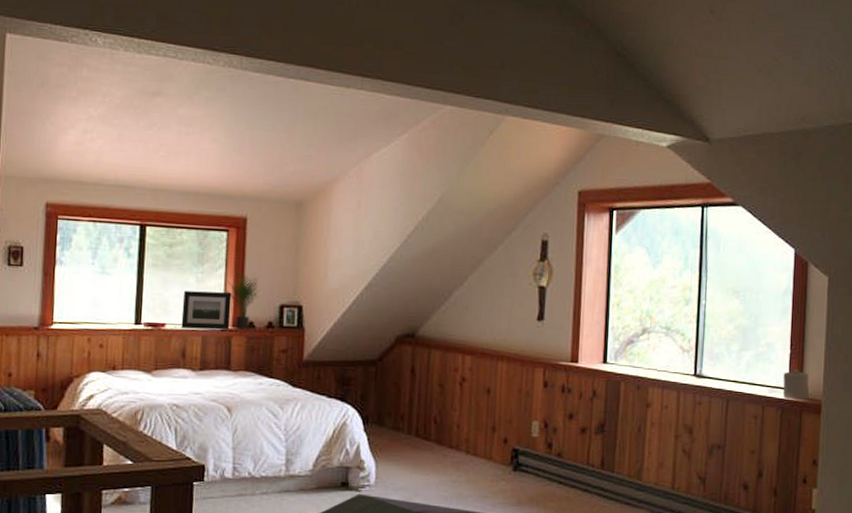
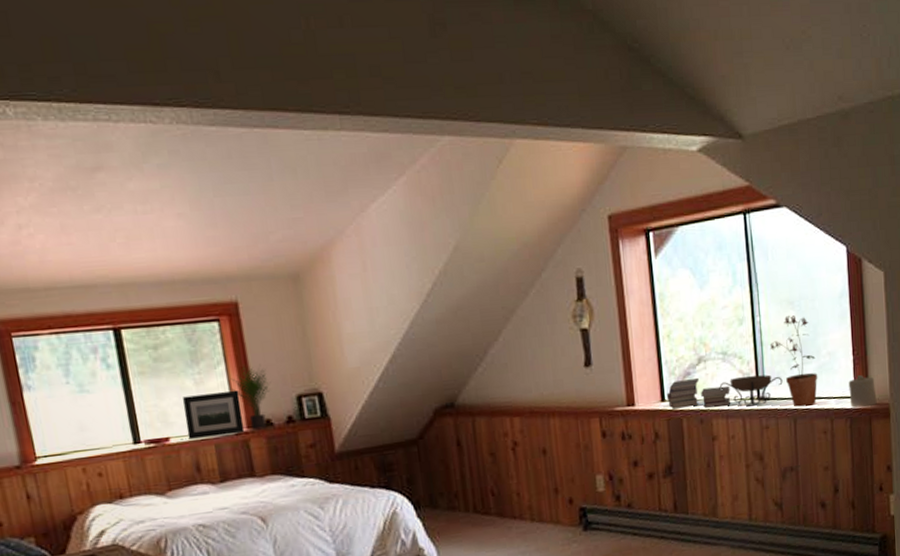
books: none [608,346,641,373] -> present [666,377,699,410]
books: none [641,357,669,378] -> present [701,385,731,409]
decorative bowl: none [659,352,720,381] -> present [719,374,783,406]
potted plant: none [711,303,755,390] -> present [769,315,818,407]

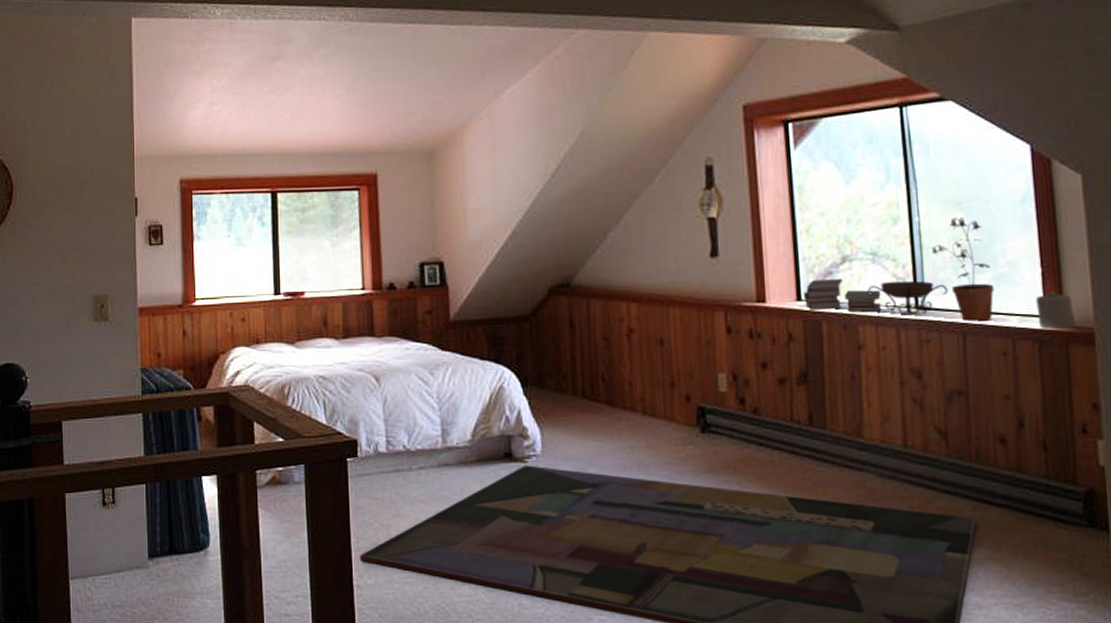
picture frame: present [183,390,245,439] -> none [319,253,370,295]
potted plant: present [229,365,271,431] -> none [360,231,398,292]

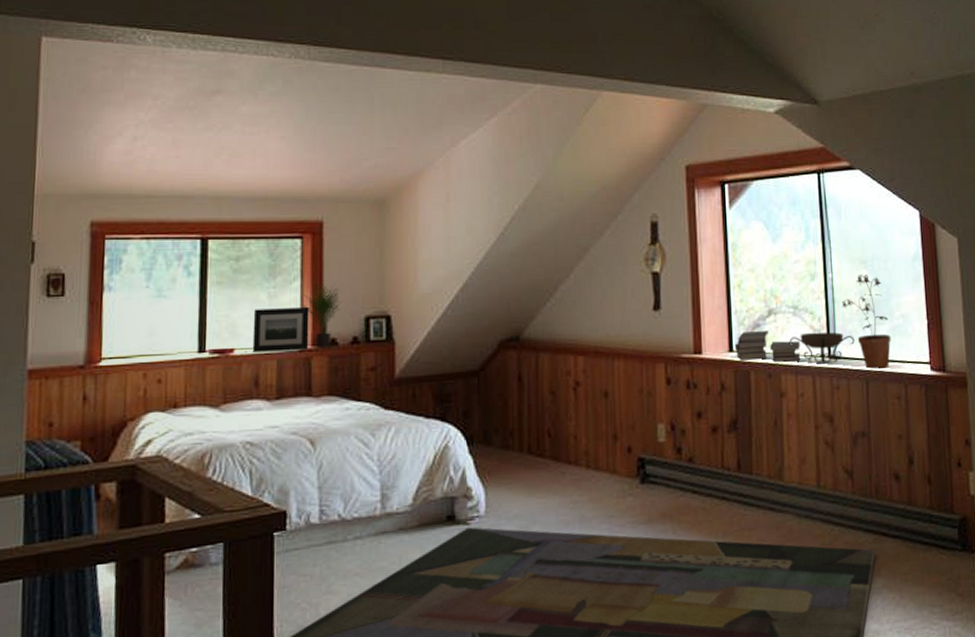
picture frame: none [319,253,370,295] -> present [252,306,309,352]
potted plant: none [360,231,398,292] -> present [300,283,342,349]
candle: present [1036,290,1076,330] -> none [923,339,953,375]

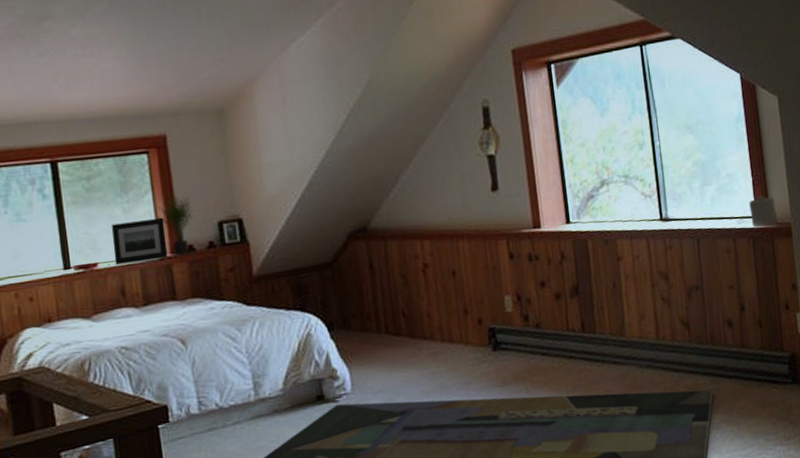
books: present [734,330,768,362] -> none [571,200,603,232]
books: present [770,341,801,363] -> none [605,207,635,230]
decorative bowl: present [789,332,855,364] -> none [622,196,685,227]
potted plant: present [841,274,891,369] -> none [670,139,719,228]
candle: none [923,339,953,375] -> present [749,195,779,228]

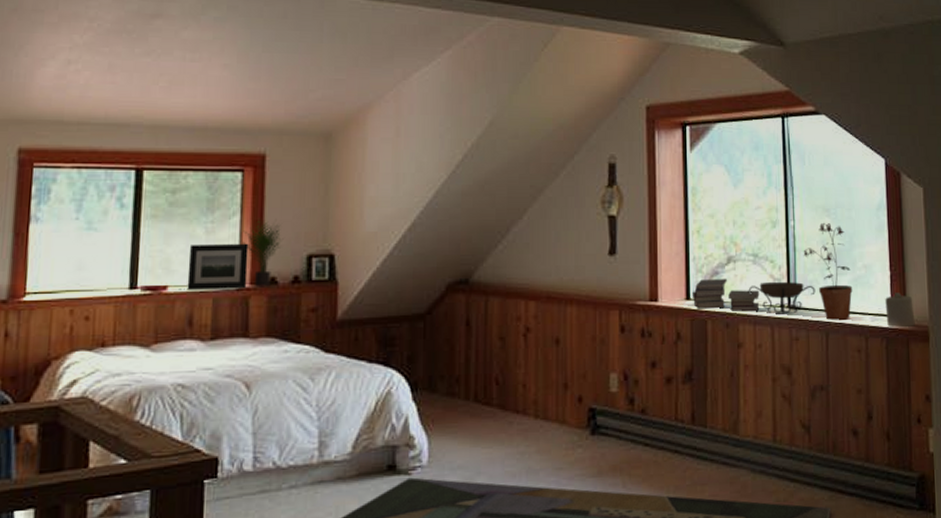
books: none [571,200,603,232] -> present [691,278,727,311]
books: none [605,207,635,230] -> present [728,290,760,313]
decorative bowl: none [622,196,685,227] -> present [748,281,816,314]
potted plant: none [670,139,719,228] -> present [803,222,853,320]

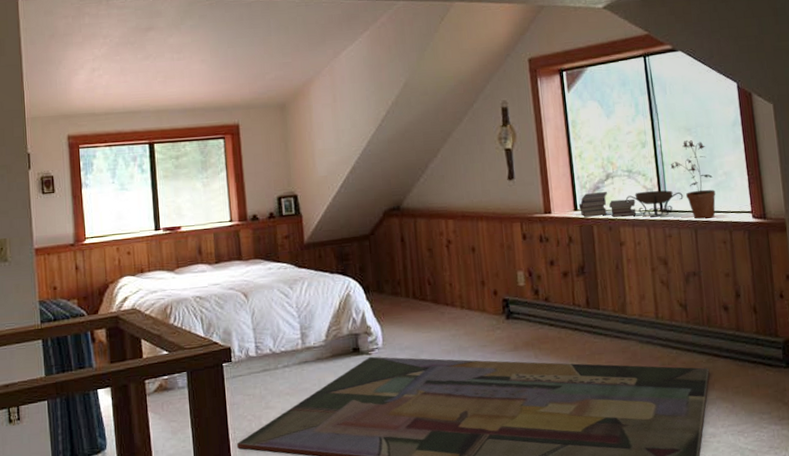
picture frame: present [187,243,249,290] -> none [193,191,237,228]
potted plant: present [239,218,284,287] -> none [227,172,259,223]
candle: present [885,291,915,328] -> none [745,192,773,222]

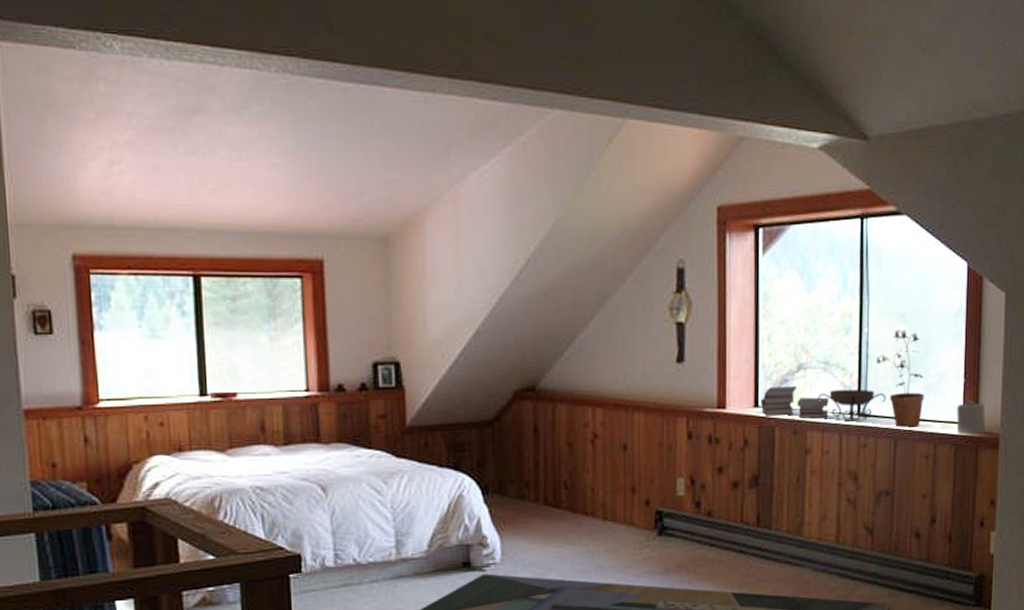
candle: none [745,192,773,222] -> present [956,399,986,436]

